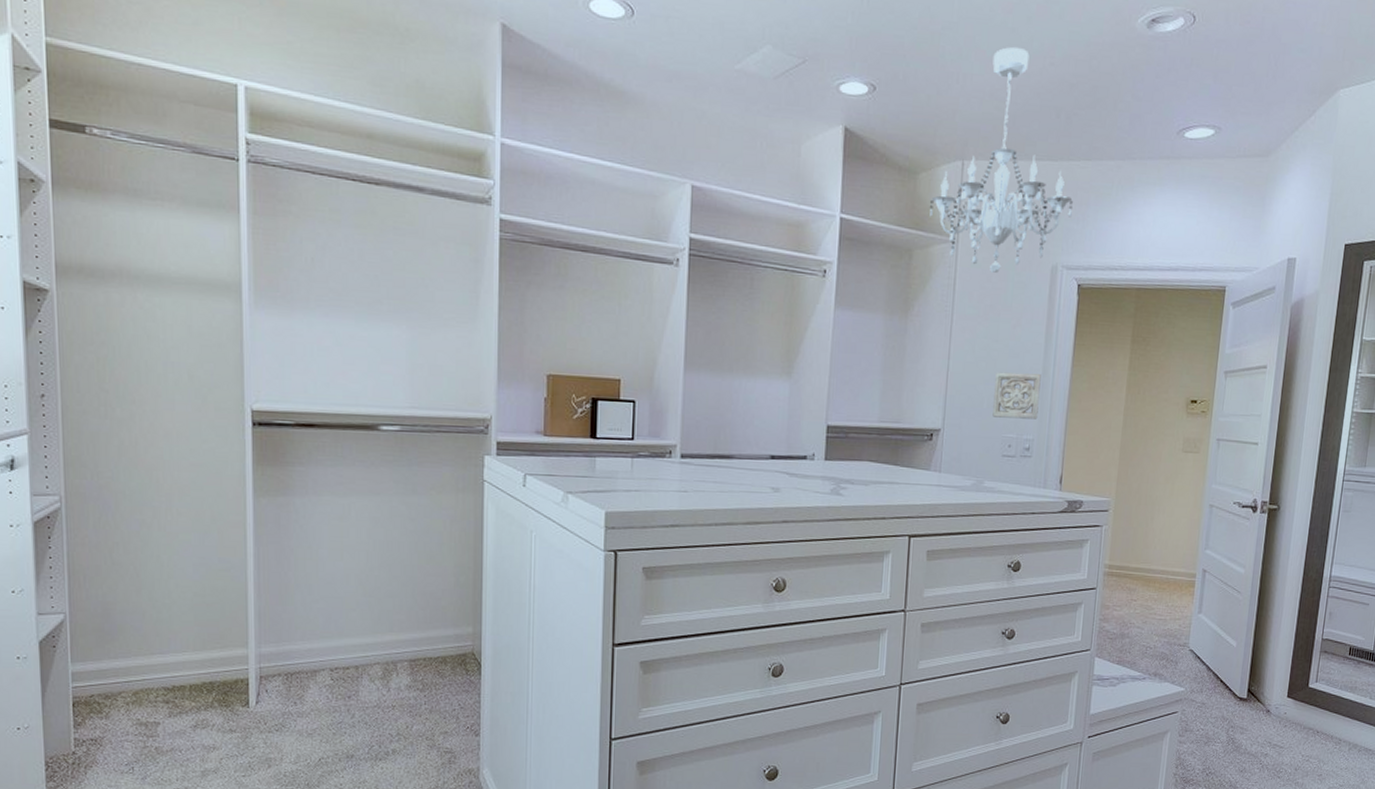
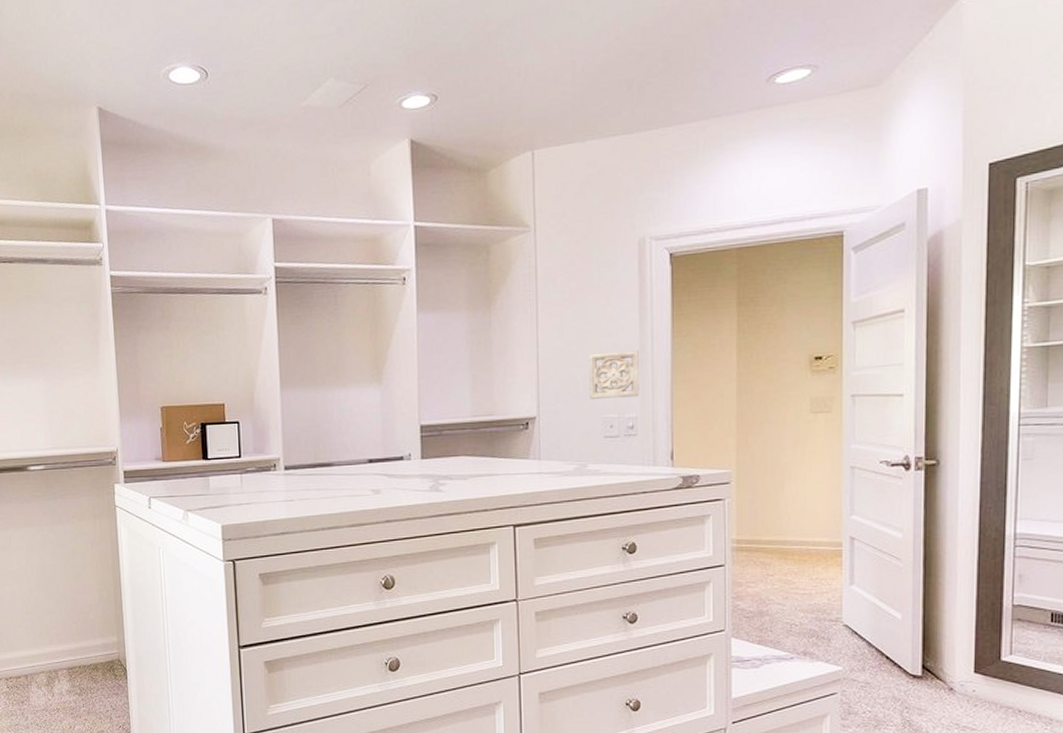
chandelier: present [929,46,1073,273] -> none [502,29,655,255]

